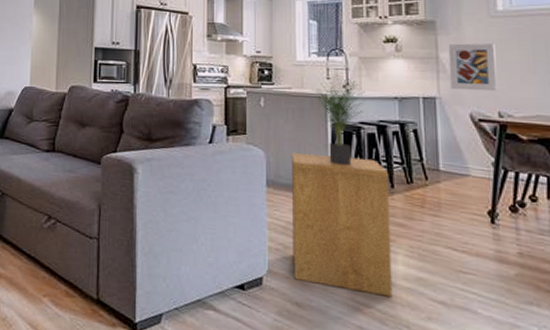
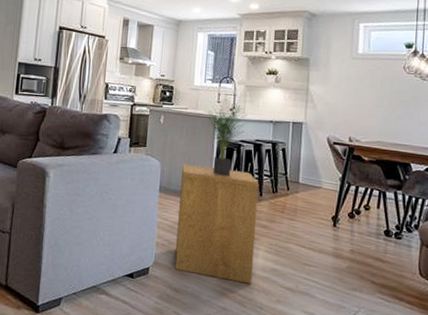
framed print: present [448,42,497,92] -> none [314,78,353,120]

